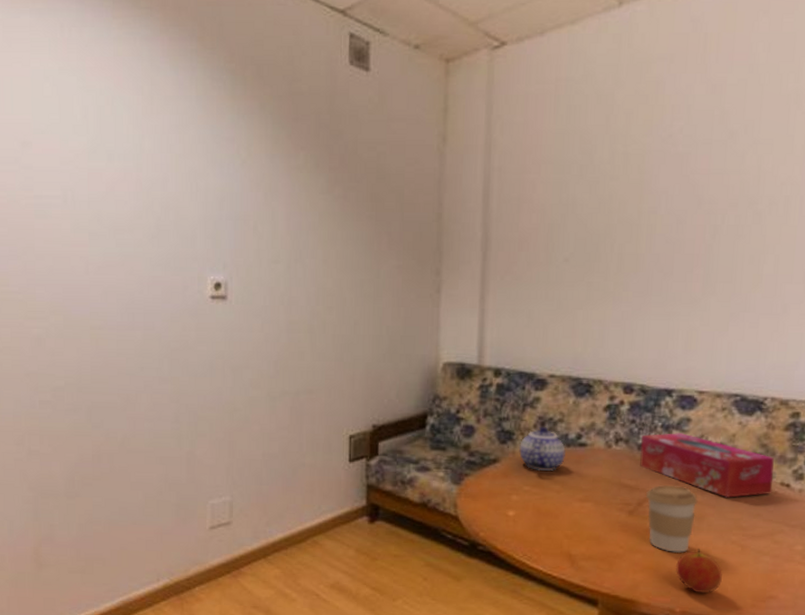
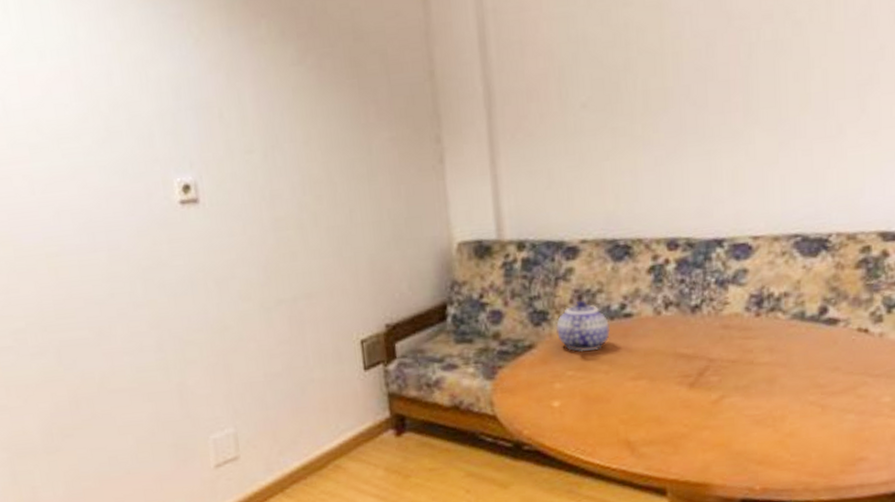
tissue box: present [640,433,774,498] -> none [693,287,850,354]
coffee cup: present [646,485,698,553] -> none [707,347,766,424]
fruit: present [676,548,722,594] -> none [750,414,804,466]

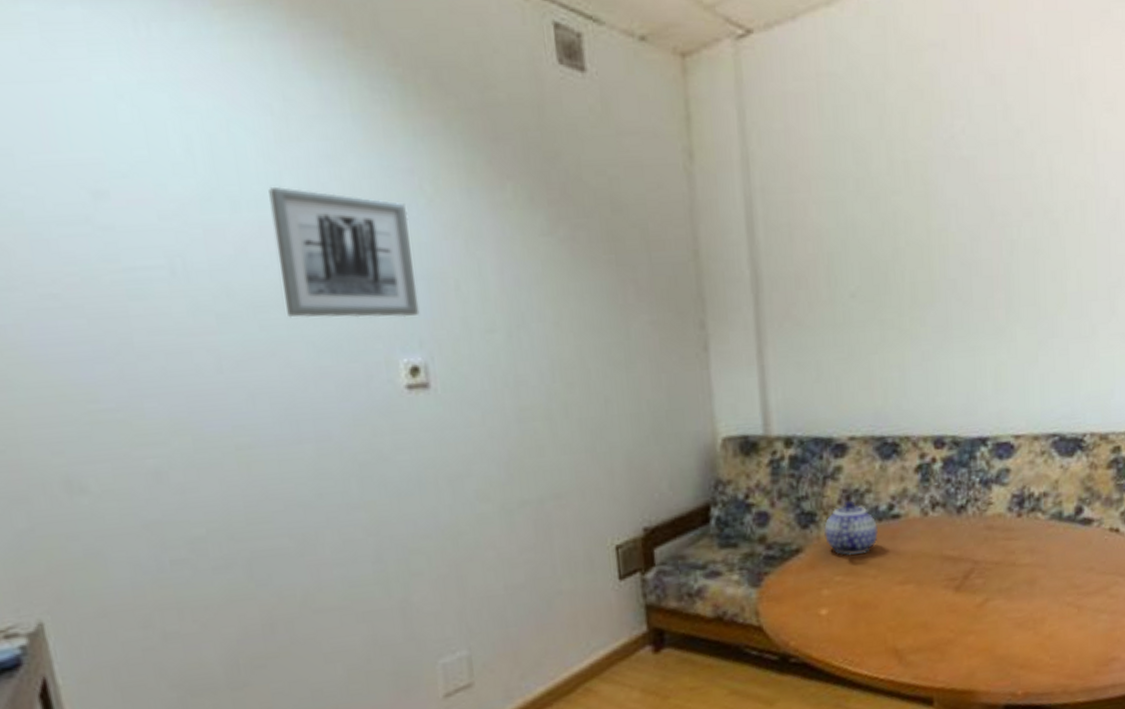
wall art: none [67,37,190,147] -> present [269,187,420,318]

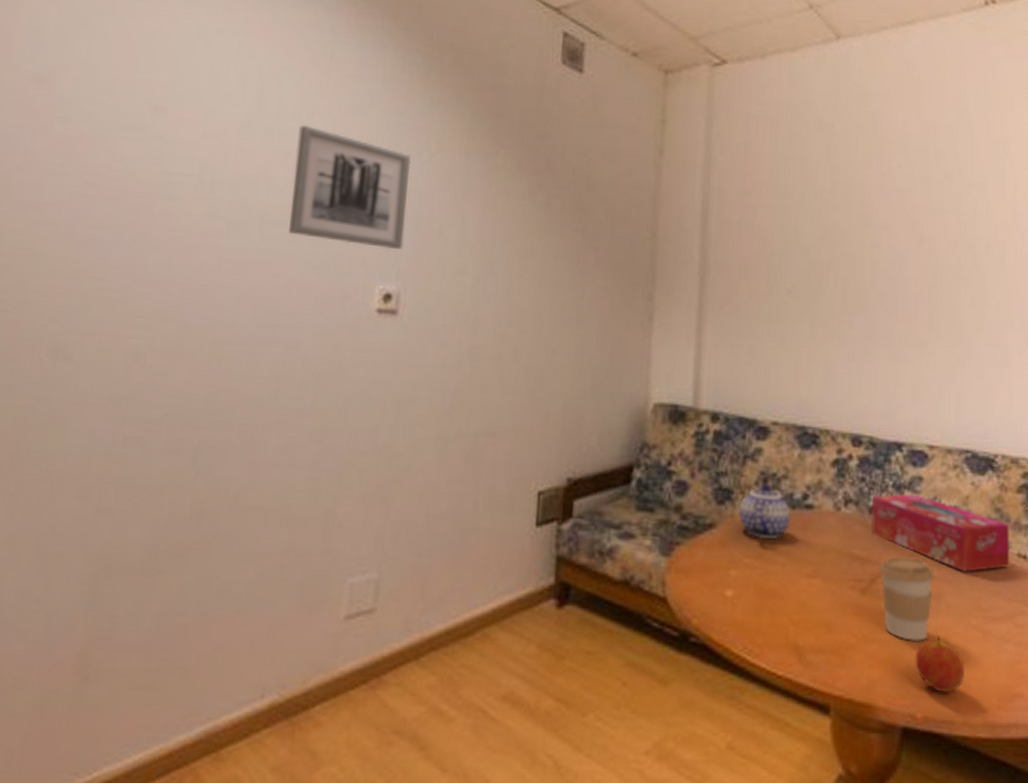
tissue box: none [959,486,1102,554] -> present [871,494,1010,572]
coffee cup: none [972,548,1027,627] -> present [880,557,934,641]
fruit: none [1012,616,1062,669] -> present [915,634,965,693]

